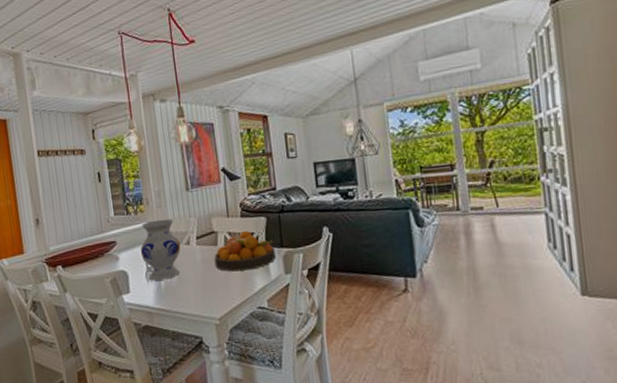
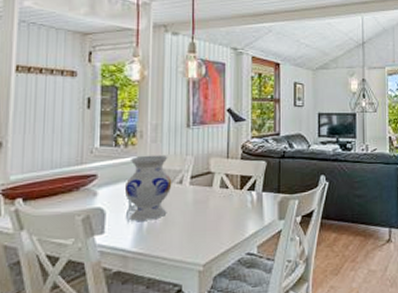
fruit bowl: present [214,230,277,272] -> none [207,173,272,215]

